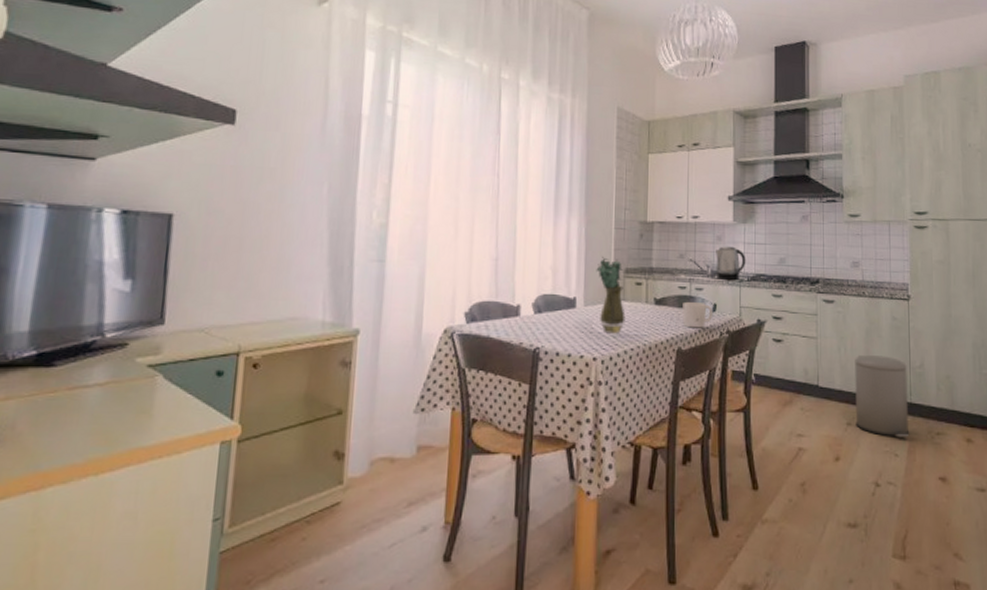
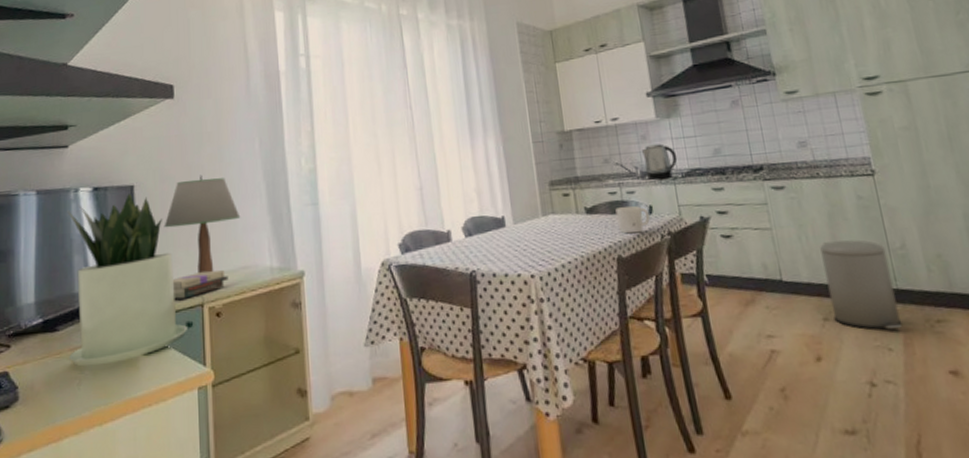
planter: none [65,223,217,409] -> present [67,194,187,367]
table lamp: none [203,213,296,320] -> present [164,174,241,274]
books: none [205,318,273,345] -> present [172,270,228,300]
vase: present [596,257,626,334] -> none [520,172,558,249]

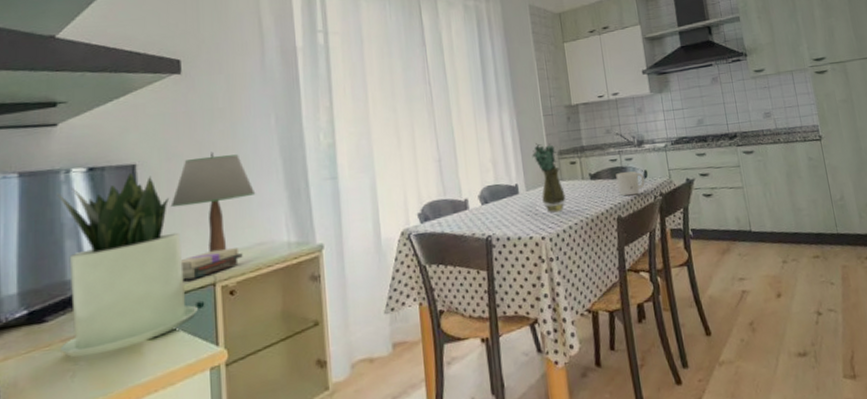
vase: none [520,172,558,249] -> present [532,143,566,213]
kettle: present [642,143,678,181] -> none [638,115,668,148]
pedal bin: present [820,240,903,330] -> none [780,194,842,268]

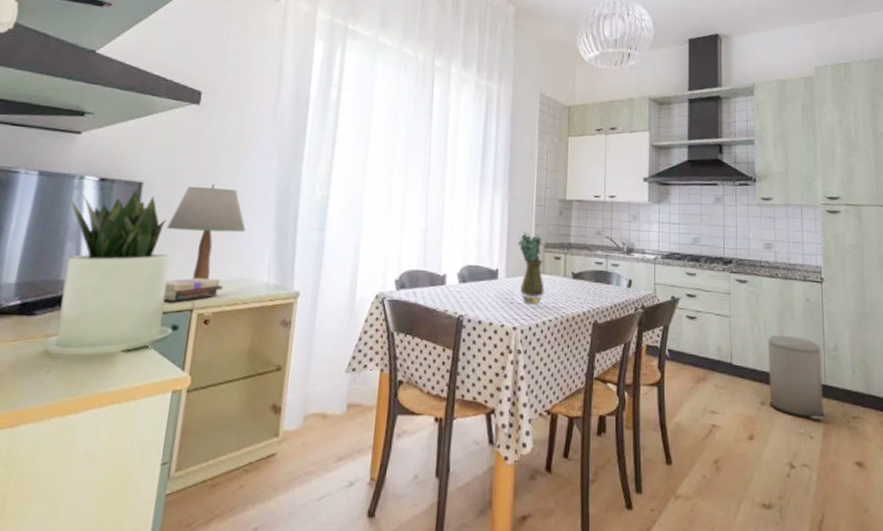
mug: present [616,171,645,196] -> none [599,276,628,303]
pedal bin: none [780,194,842,268] -> present [768,335,825,420]

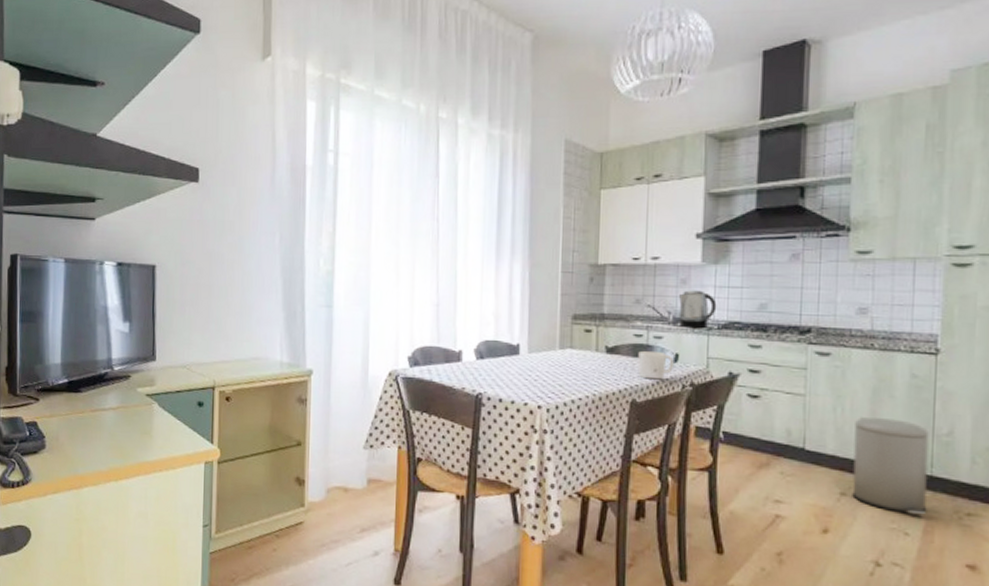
planter: present [42,190,172,356] -> none [90,273,198,429]
books: present [163,278,223,302] -> none [186,357,240,380]
table lamp: present [166,183,246,280] -> none [182,263,256,359]
vase: present [517,232,545,305] -> none [541,302,573,383]
mug: none [599,276,628,303] -> present [638,350,674,380]
kettle: none [631,225,661,258] -> present [678,290,717,329]

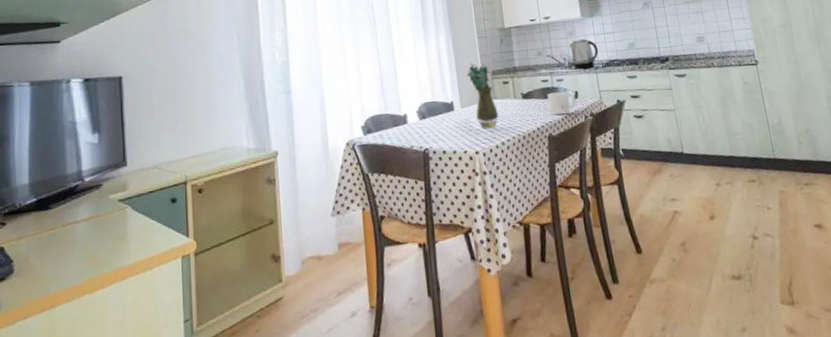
vase: none [541,302,573,383] -> present [466,64,499,130]
pedal bin: present [852,417,929,515] -> none [714,118,779,193]

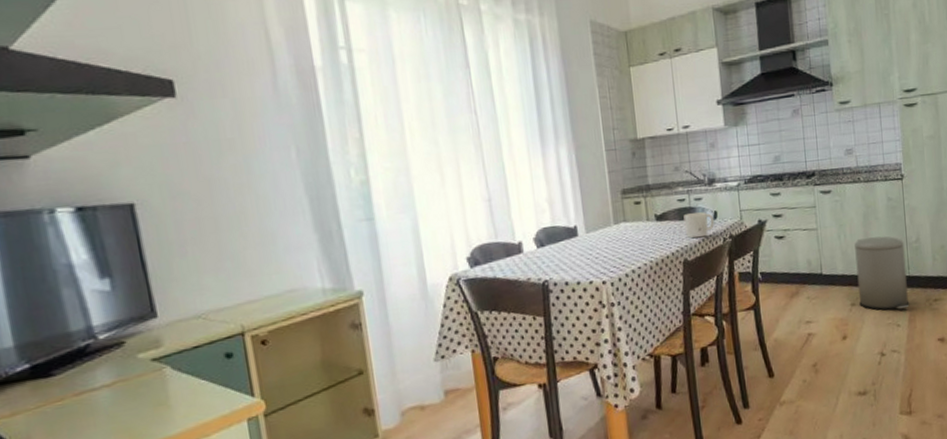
vase: present [466,64,499,130] -> none [592,181,629,257]
kettle: present [569,39,599,70] -> none [710,151,742,187]
pedal bin: none [714,118,779,193] -> present [854,236,910,311]

